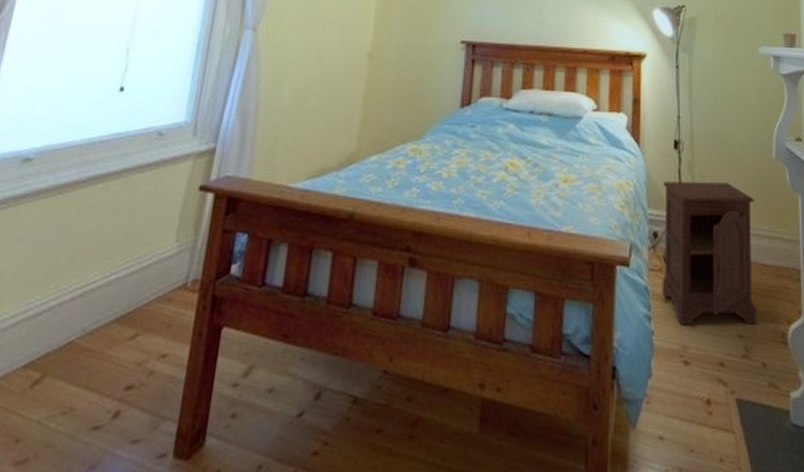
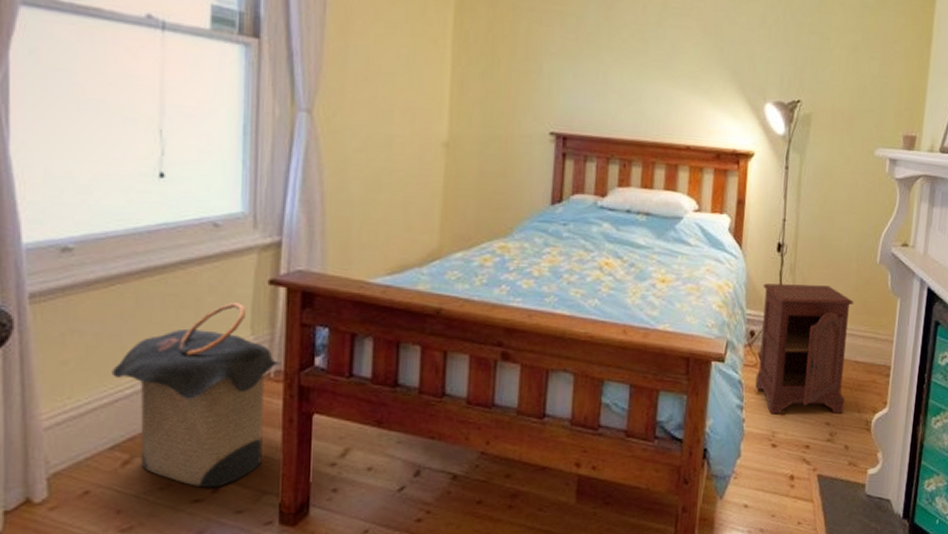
laundry hamper: none [41,210,200,412] -> present [111,303,282,488]

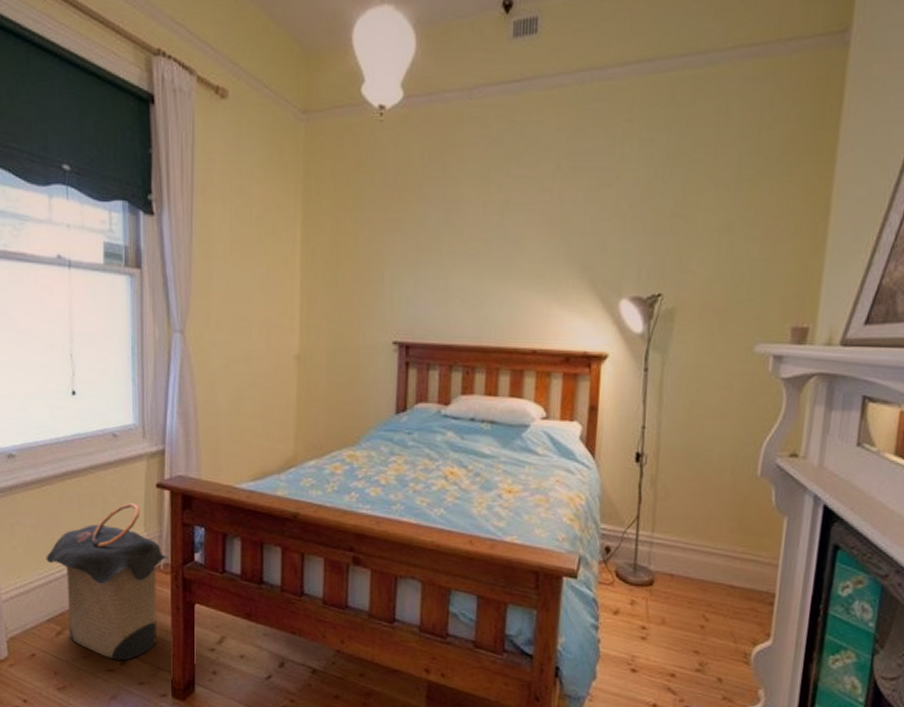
nightstand: present [755,283,854,415] -> none [611,496,729,643]

